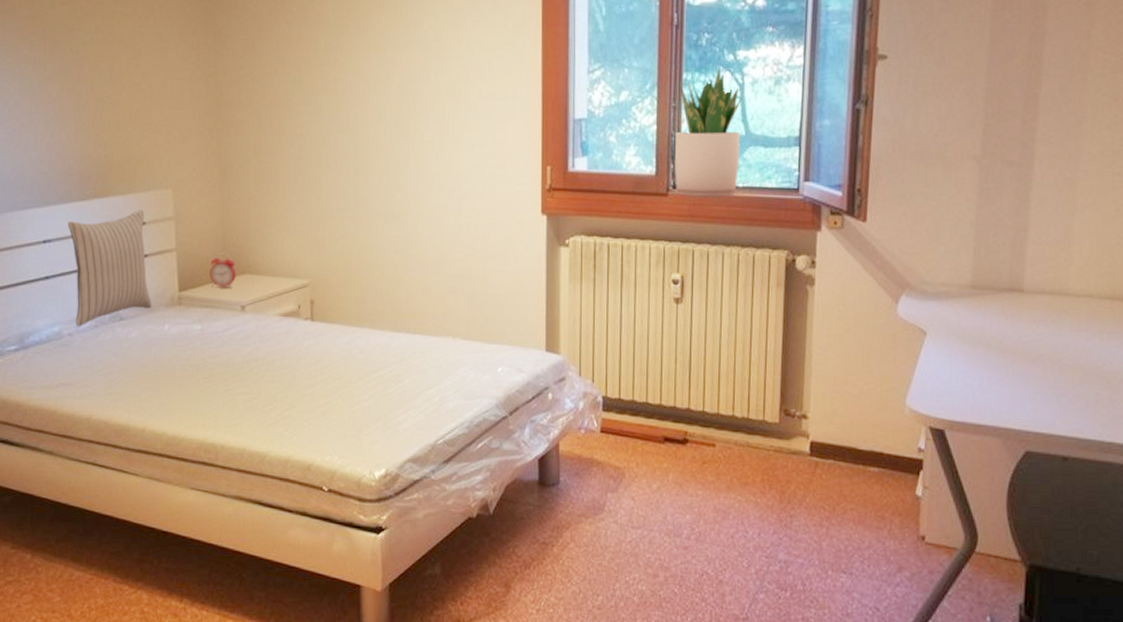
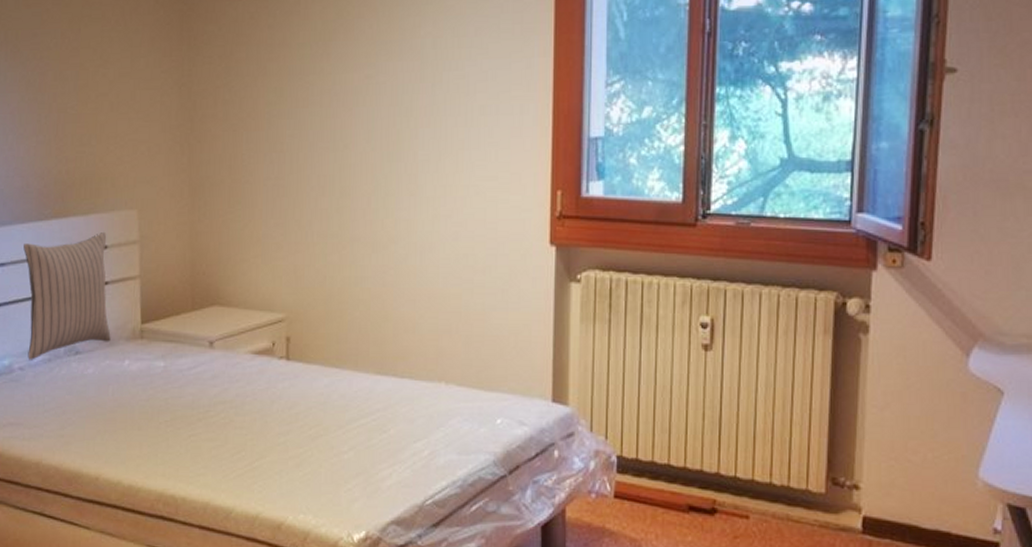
alarm clock: present [209,252,236,288] -> none [175,281,205,321]
planter: present [674,67,744,198] -> none [704,80,786,230]

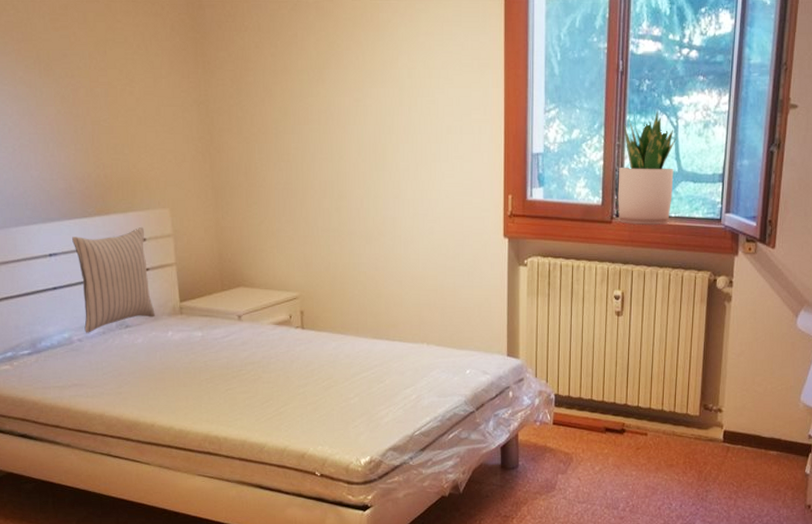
planter: none [704,80,786,230] -> present [618,110,677,226]

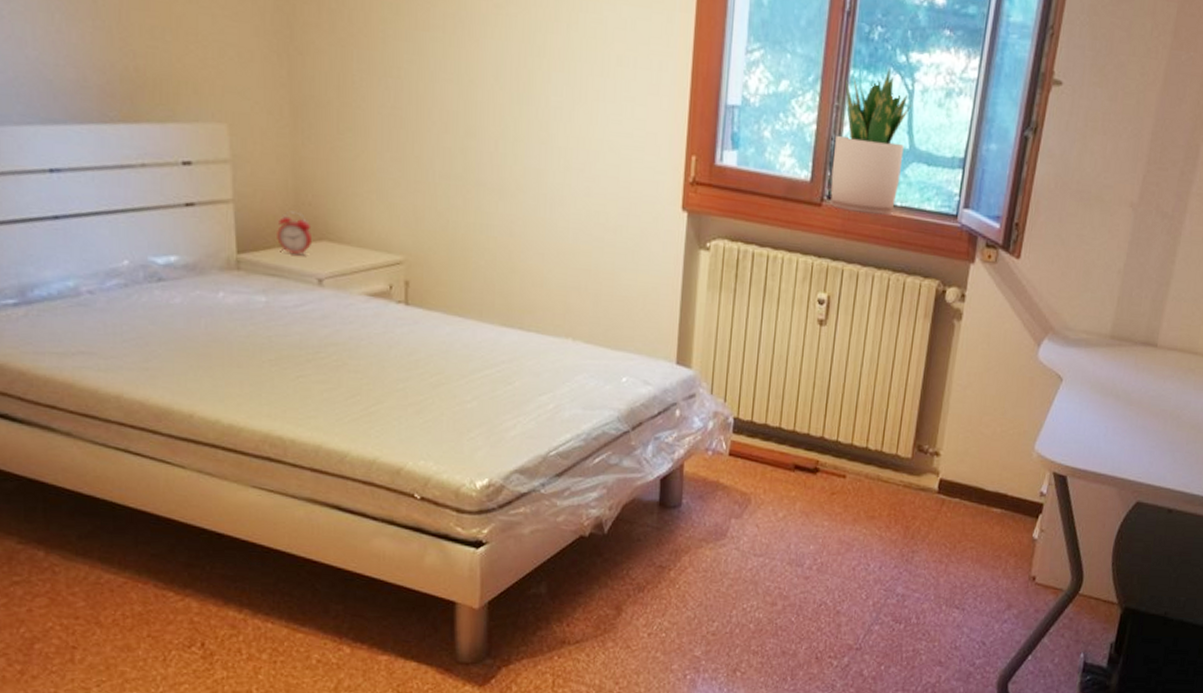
pillow: present [72,227,155,333] -> none [84,145,201,284]
alarm clock: none [207,267,232,299] -> present [277,210,312,256]

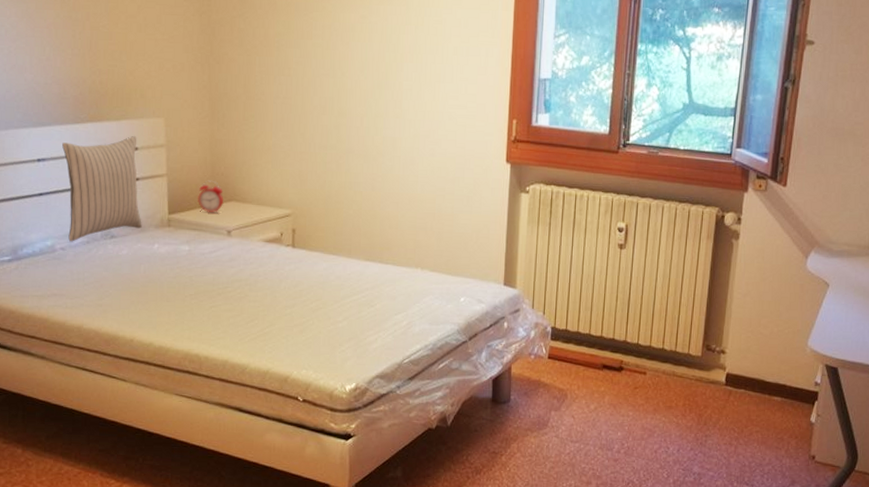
pillow: none [84,145,201,284] -> present [62,136,142,242]
planter: present [830,67,912,215] -> none [625,40,690,158]

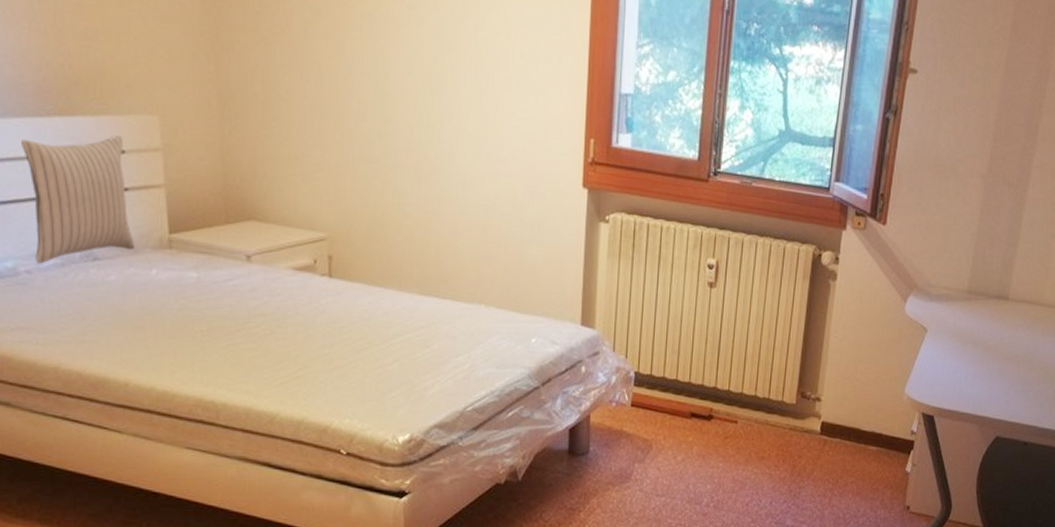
alarm clock: present [198,180,223,214] -> none [207,194,240,235]

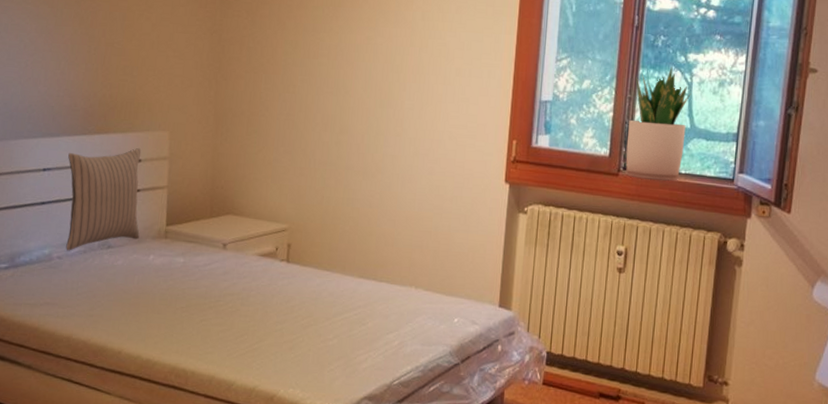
planter: none [716,59,786,189] -> present [626,66,691,181]

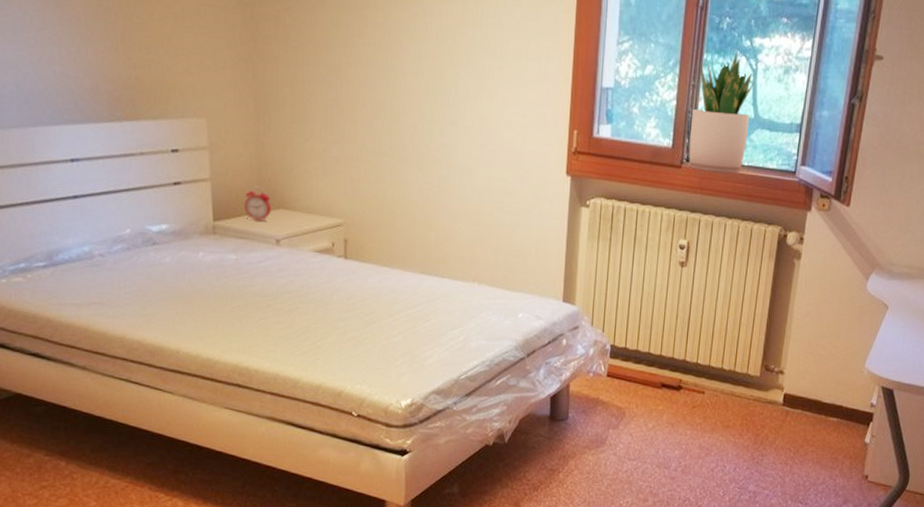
pillow: present [66,148,142,251] -> none [97,137,185,248]
alarm clock: none [196,193,222,227] -> present [244,186,271,222]

